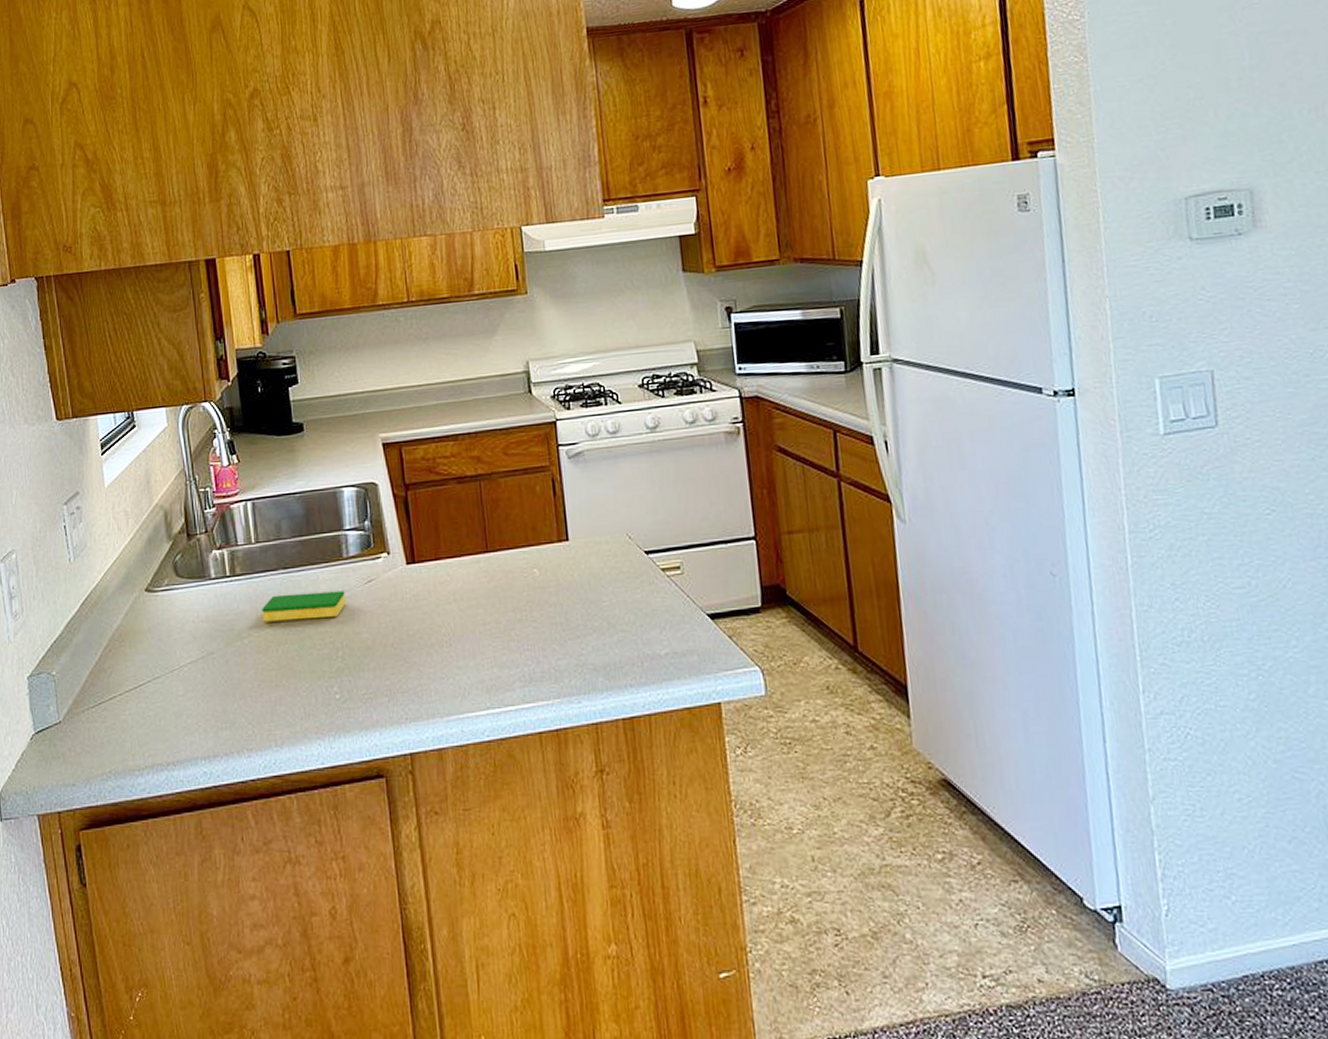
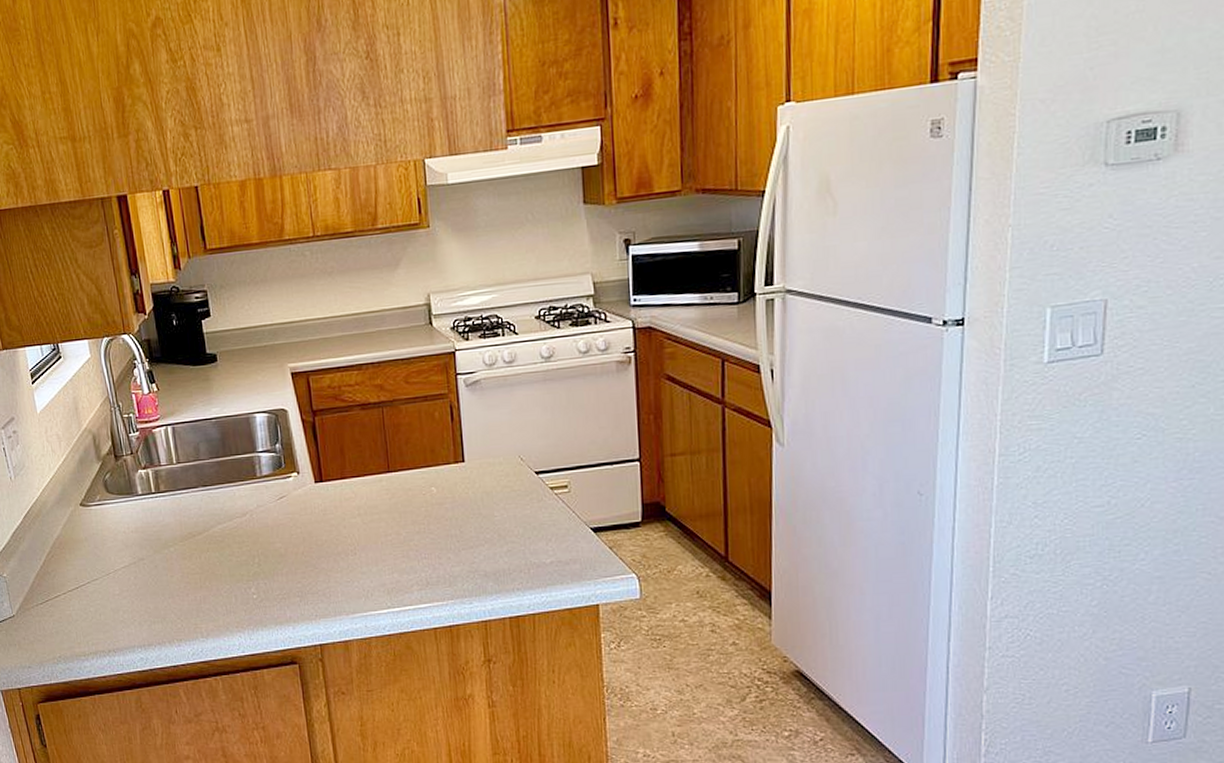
dish sponge: present [262,590,346,622] -> none [185,506,260,533]

